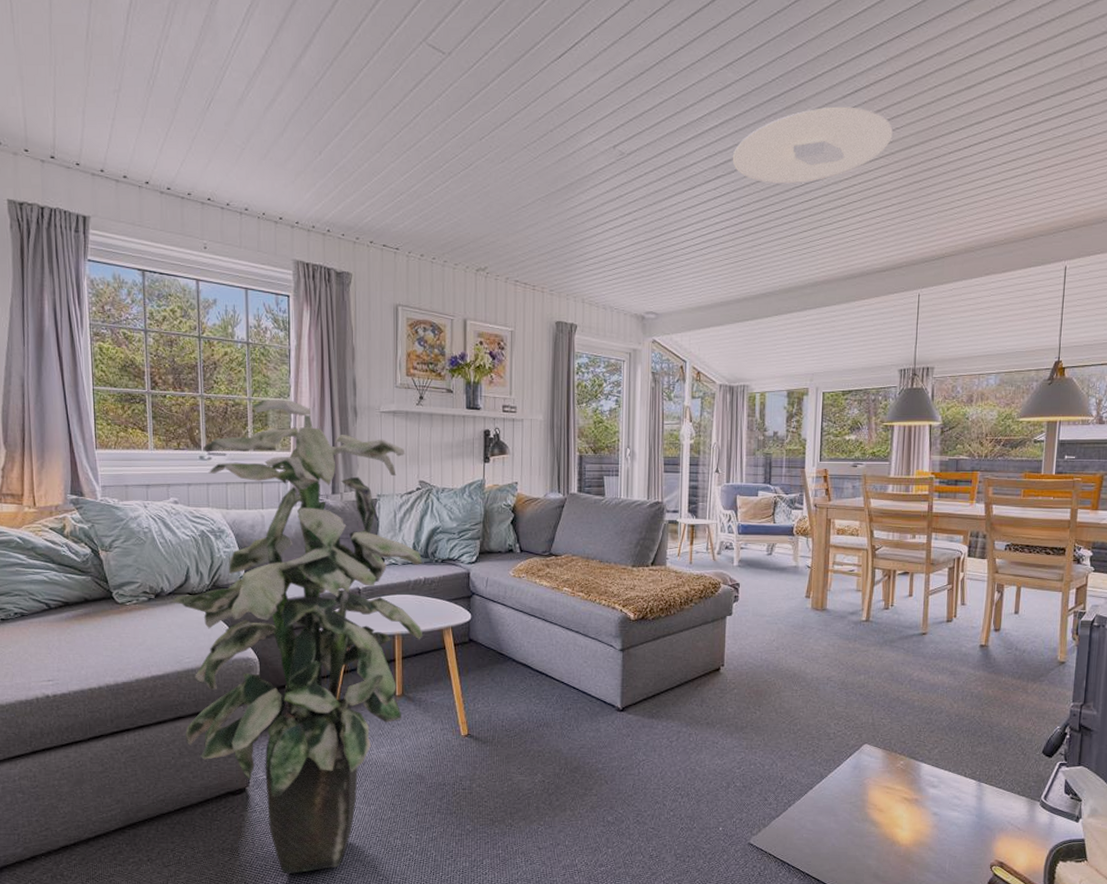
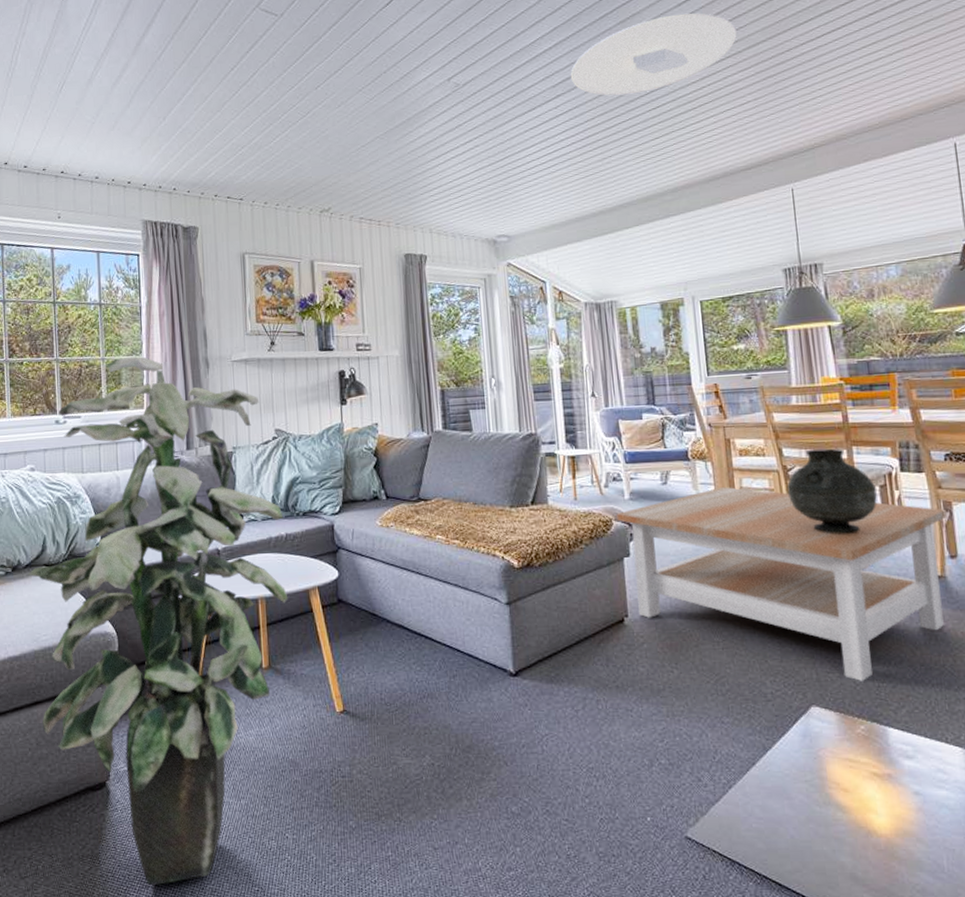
coffee table: none [725,560,999,726] -> present [616,486,947,681]
vase: none [872,533,946,607] -> present [786,448,877,534]

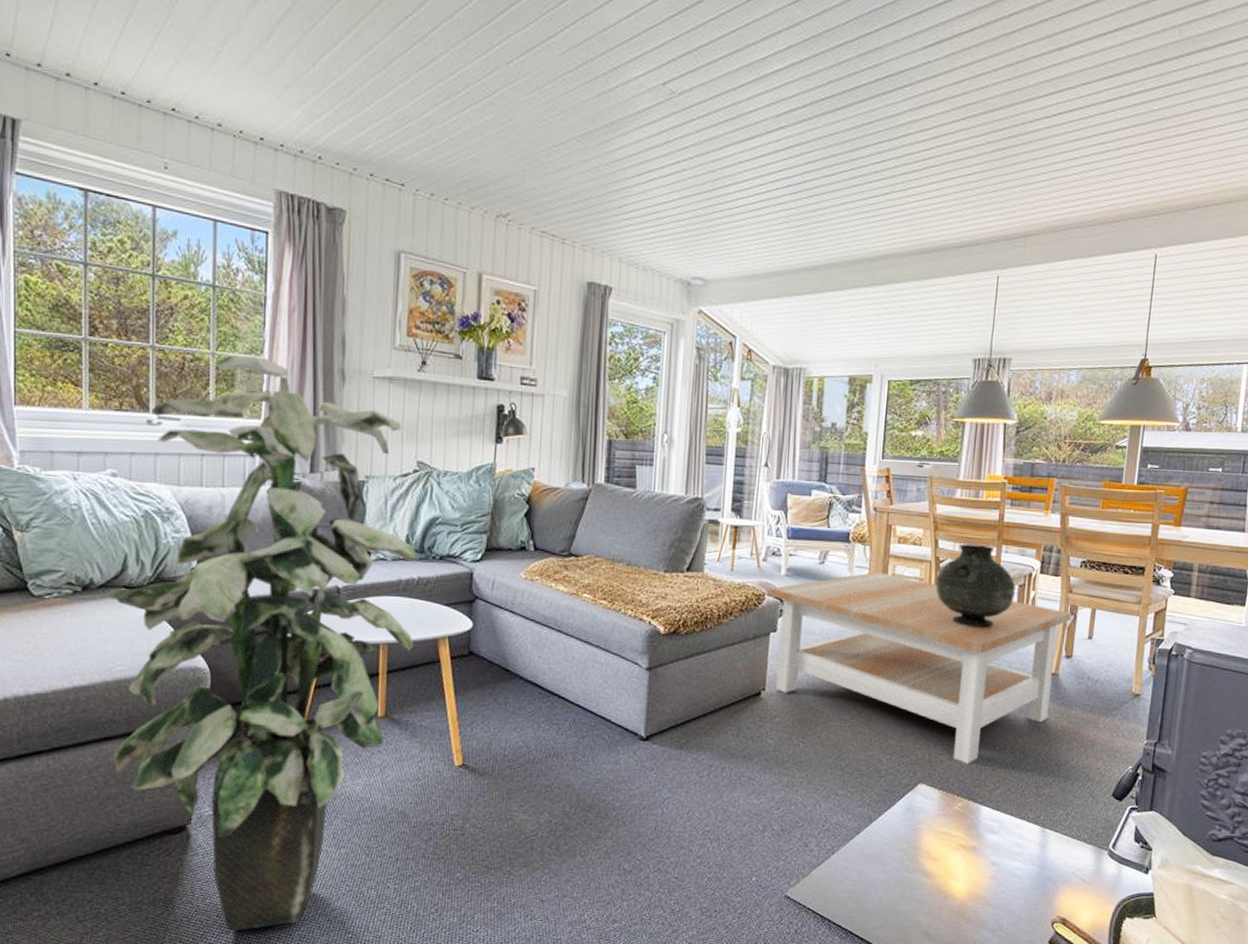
ceiling light: present [570,13,737,96] -> none [797,58,977,142]

